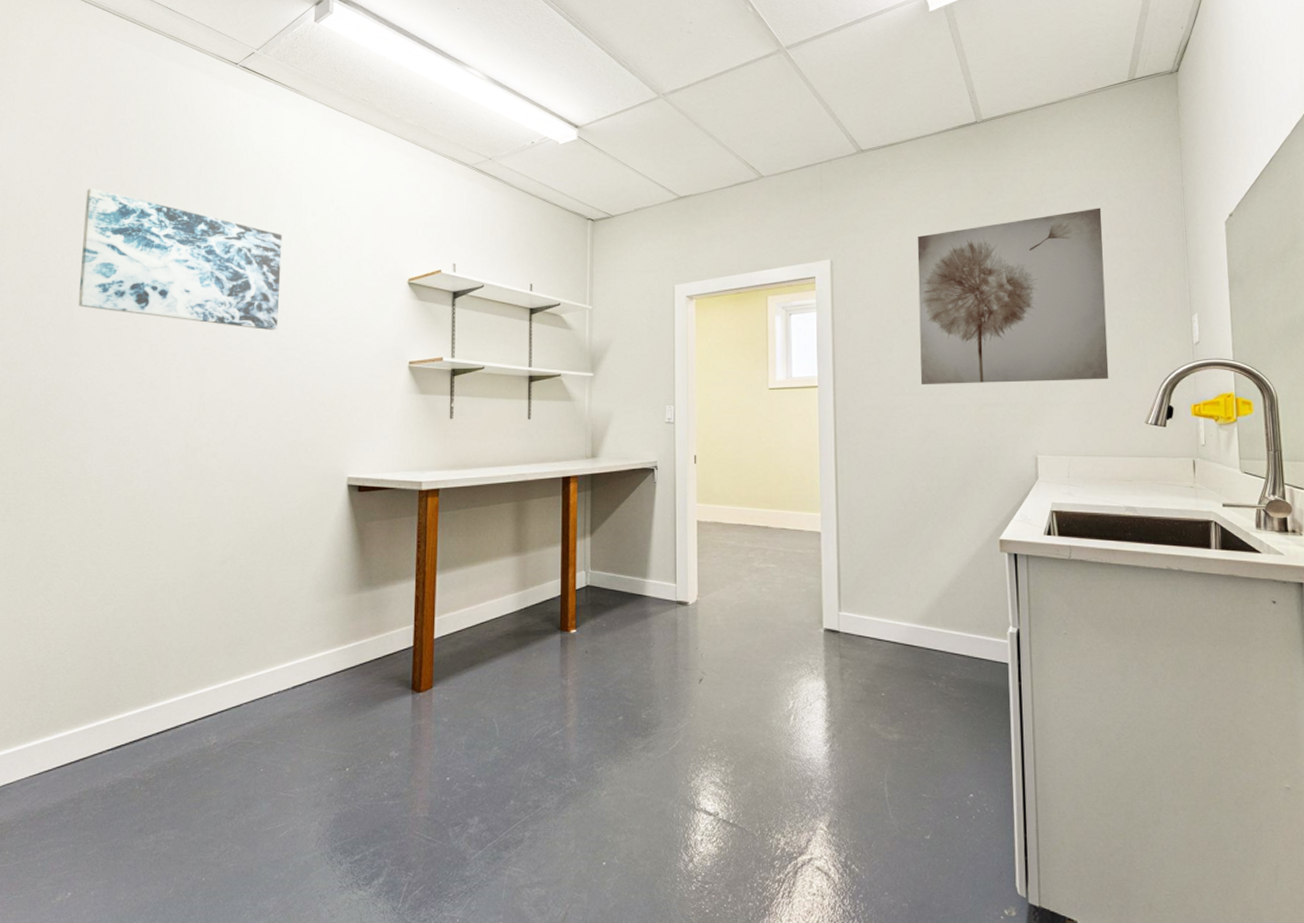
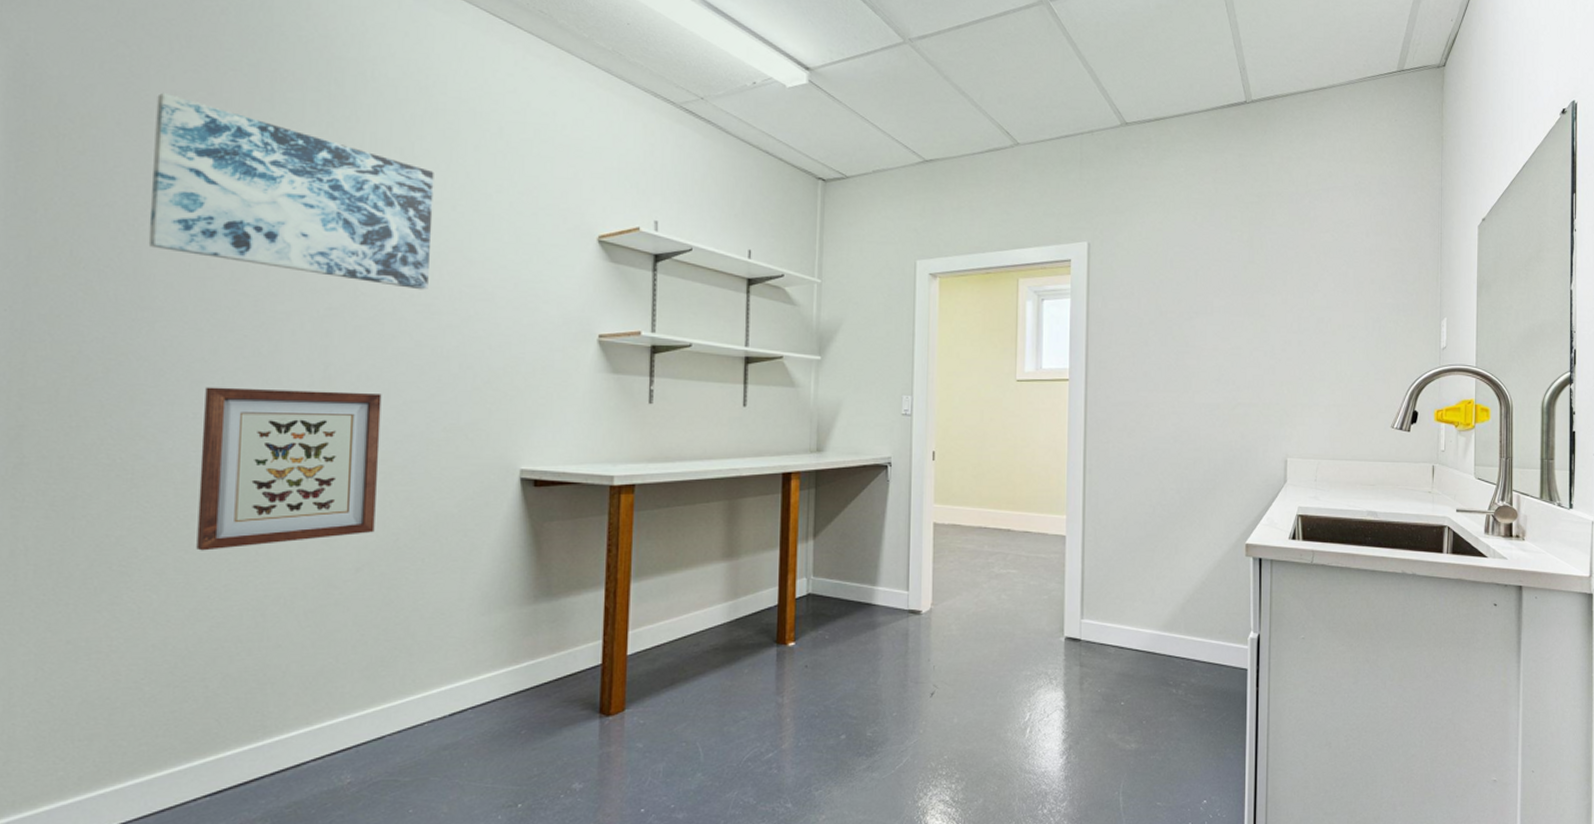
wall art: none [106,415,242,547] -> present [196,387,382,551]
wall art: present [917,208,1109,384] -> none [1175,203,1363,383]

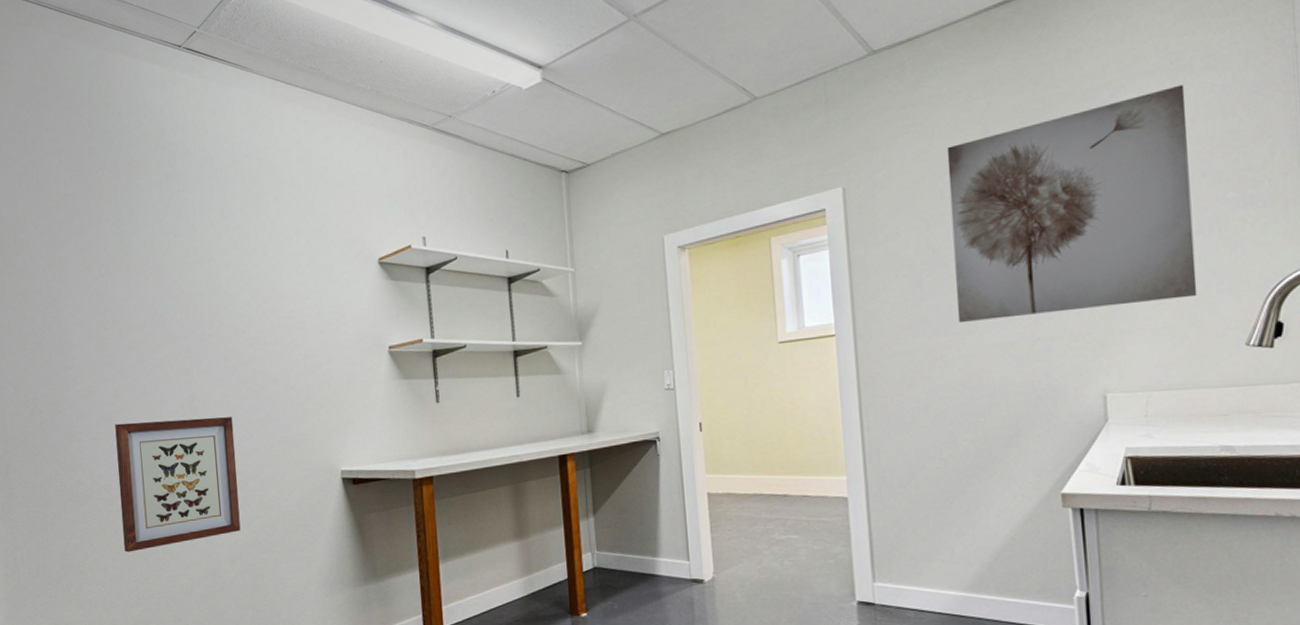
wall art: present [148,92,434,290] -> none [56,196,255,327]
wall art: none [1175,203,1363,383] -> present [946,84,1198,322]

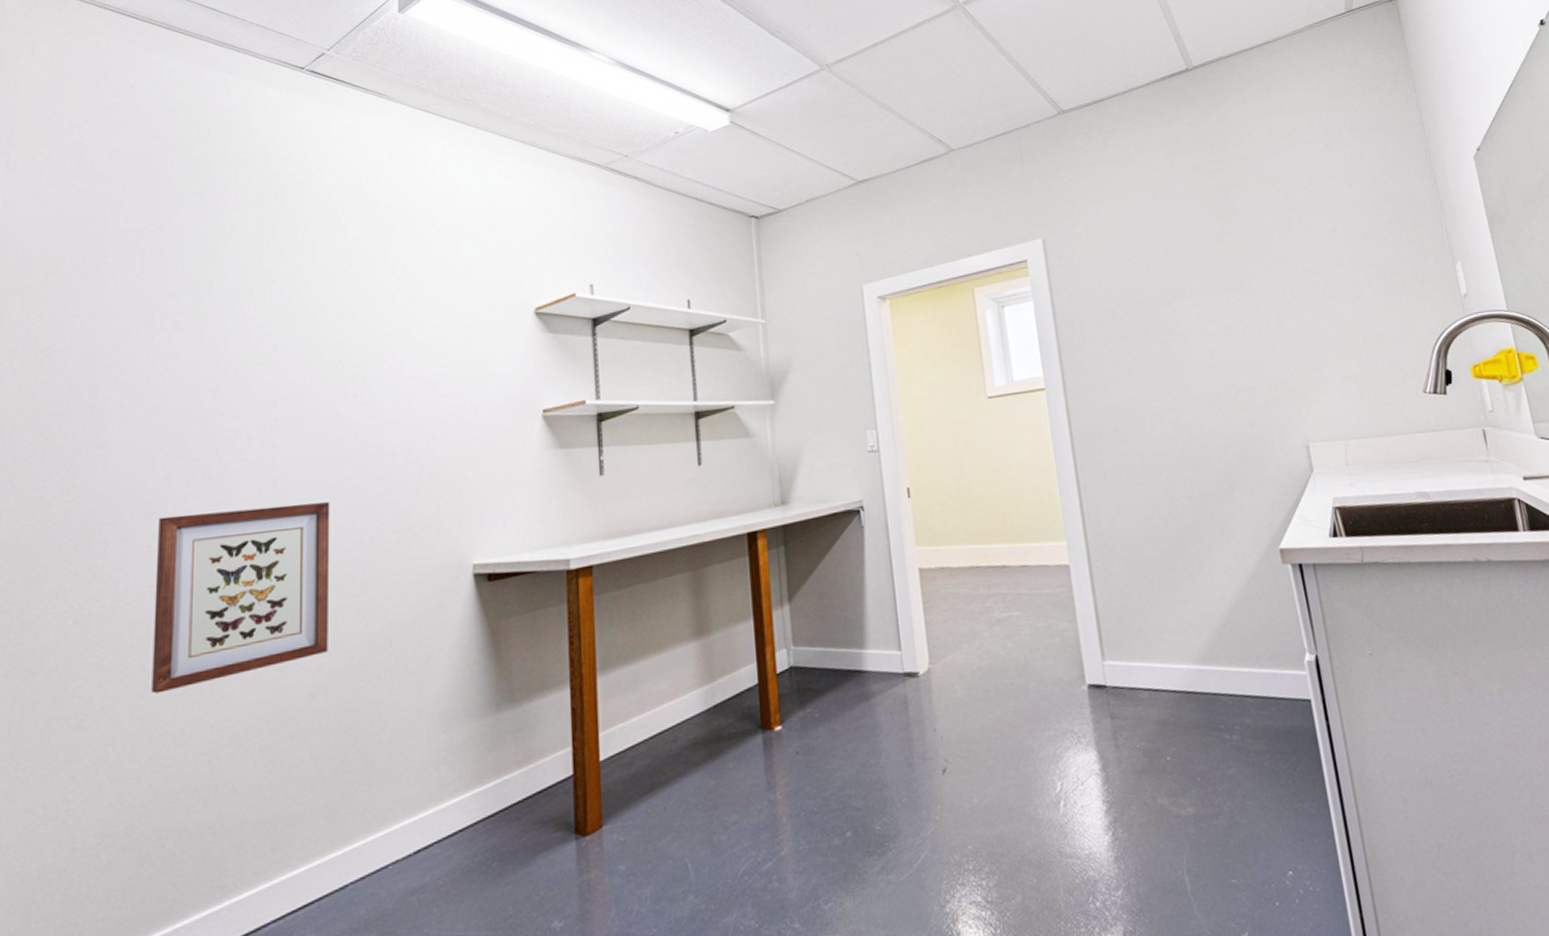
wall art: present [946,84,1198,322] -> none [1138,153,1375,374]

